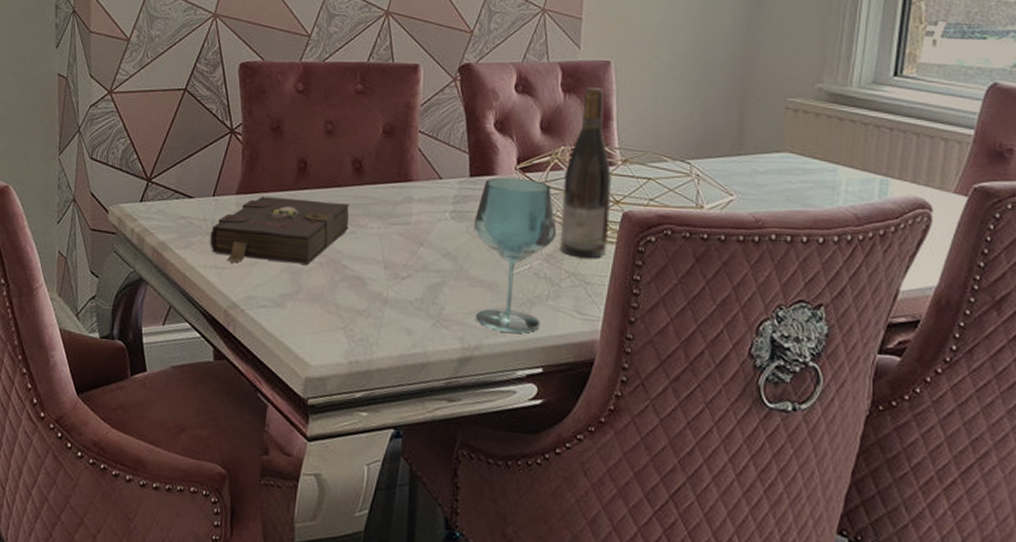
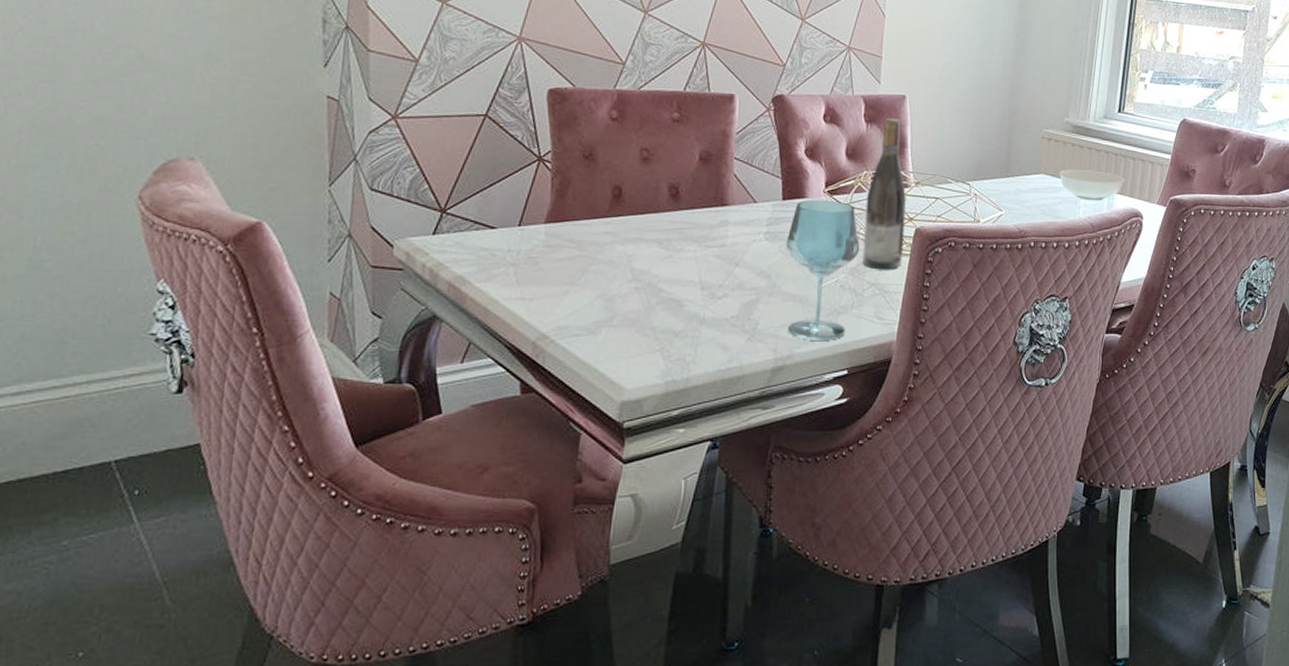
book: present [210,197,349,265] -> none [515,225,666,295]
bowl: none [810,146,905,187] -> present [1059,169,1125,201]

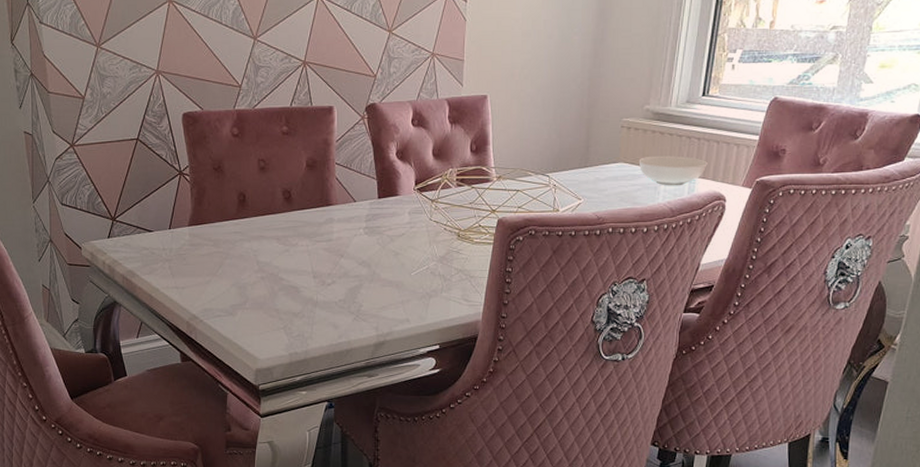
wine glass: present [786,200,860,340] -> none [383,197,448,320]
wine bottle: present [862,118,907,269] -> none [450,118,490,257]

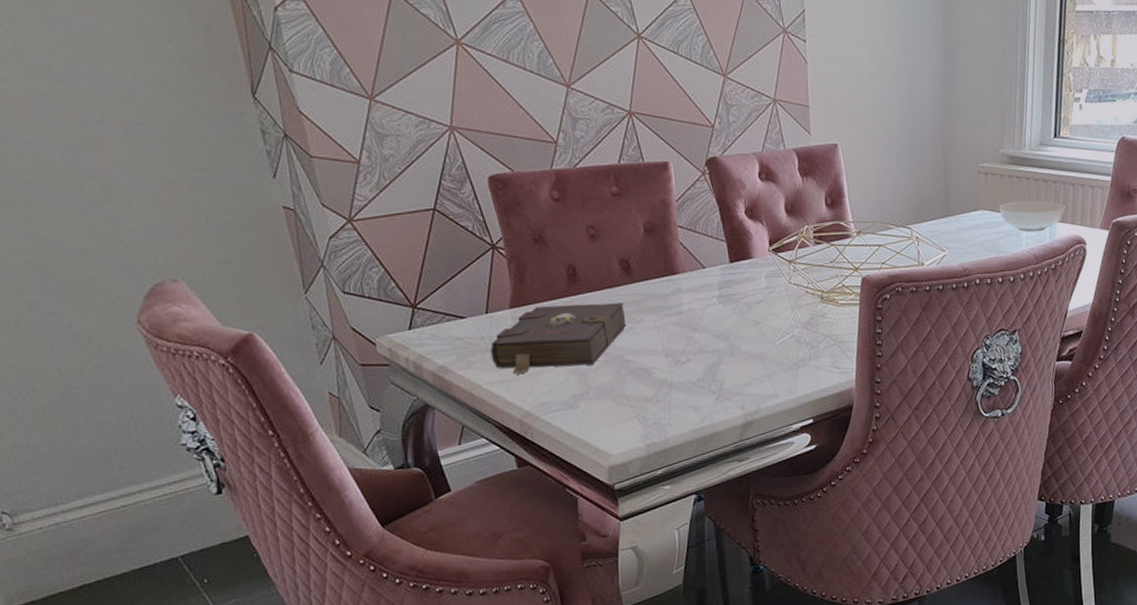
book: none [170,226,283,284] -> present [490,302,627,376]

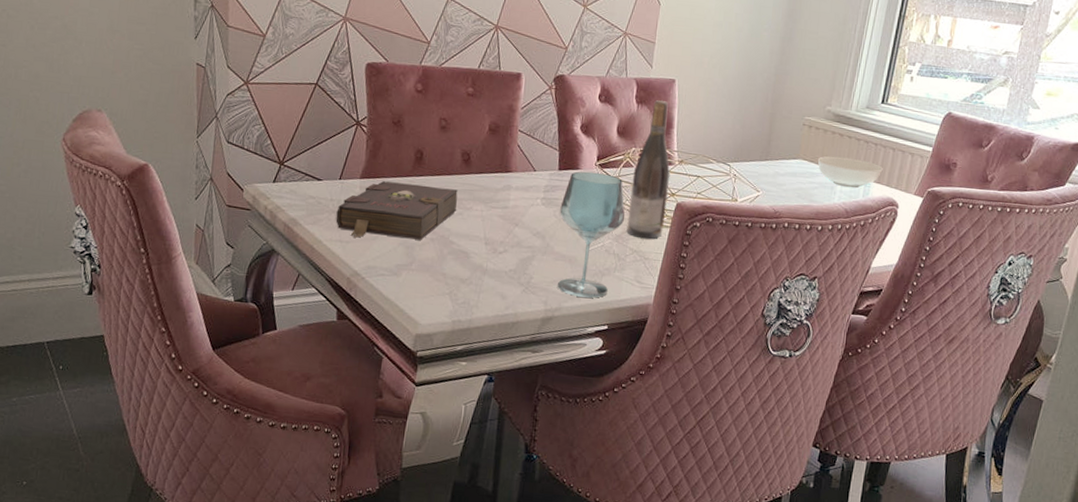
wine glass: none [739,258,811,395] -> present [558,171,626,298]
wine bottle: none [810,169,853,321] -> present [626,100,671,239]

